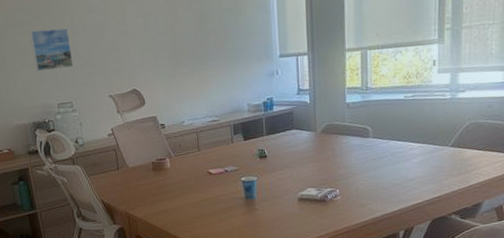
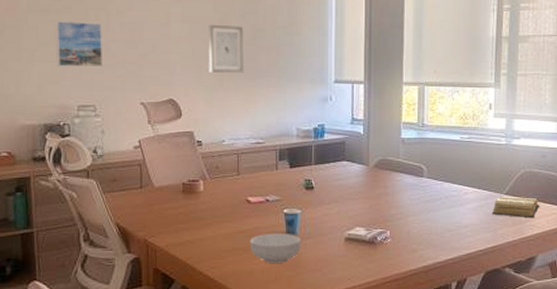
wall art: none [160,14,195,61] -> present [208,24,244,73]
cereal bowl: none [214,198,259,225] -> present [250,232,301,263]
diary: none [437,147,486,167] -> present [491,196,540,218]

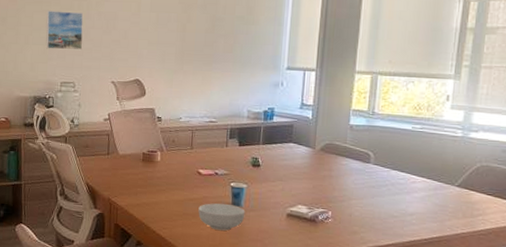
wall art: present [208,24,244,73] -> none [171,13,205,58]
diary: present [491,196,540,218] -> none [440,187,496,213]

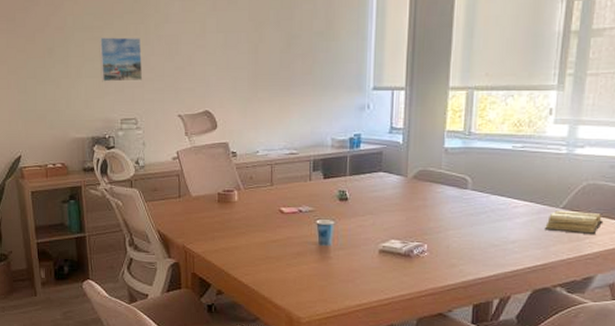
cereal bowl: present [198,203,246,231] -> none [282,243,334,273]
diary: none [440,187,496,213] -> present [544,210,604,235]

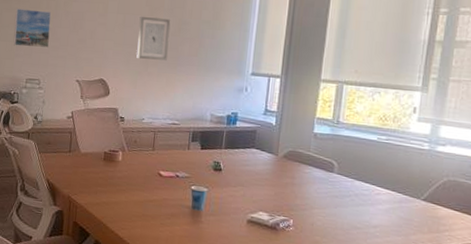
wall art: none [242,33,279,83] -> present [136,16,171,61]
diary: present [544,210,604,235] -> none [405,201,463,229]

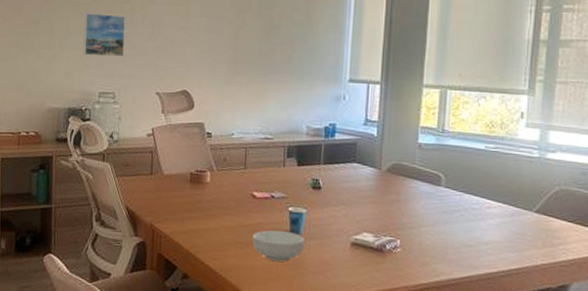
wall art: present [136,16,171,61] -> none [223,19,260,68]
cereal bowl: none [157,205,205,234] -> present [252,230,305,262]

